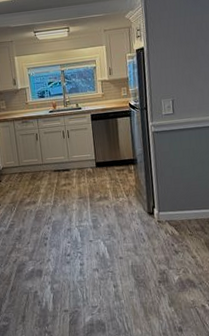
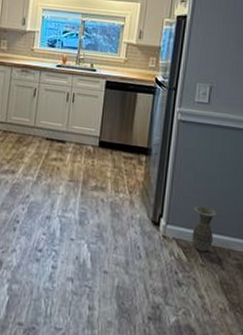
ceramic jug: none [176,191,195,225] -> present [192,205,218,252]

